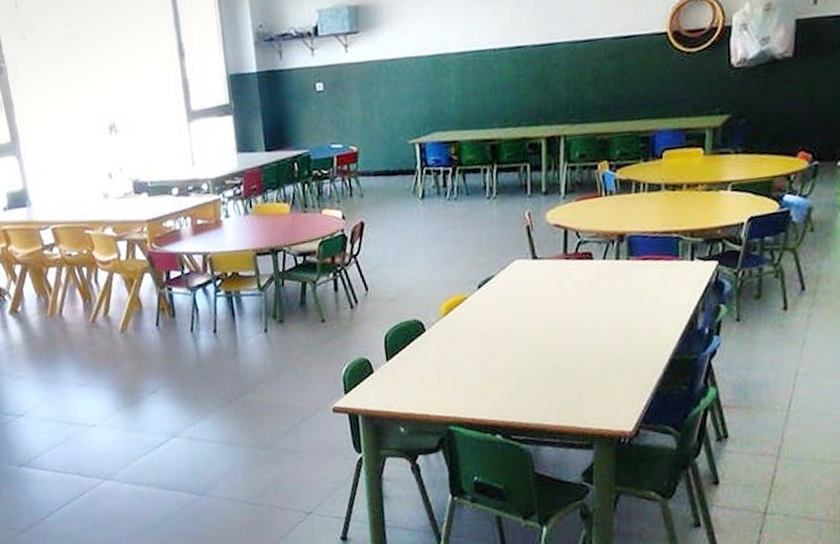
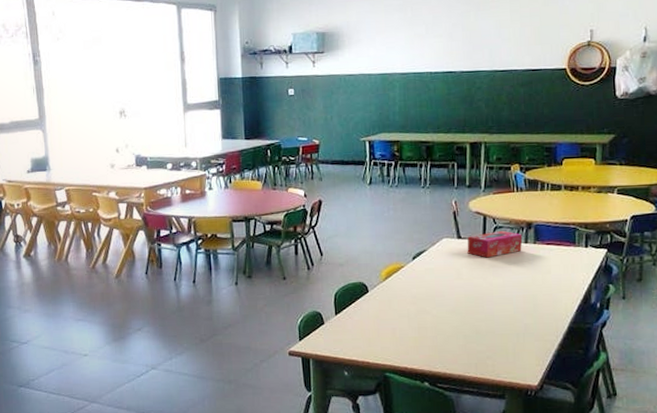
tissue box: none [544,245,613,281] -> present [467,230,523,258]

